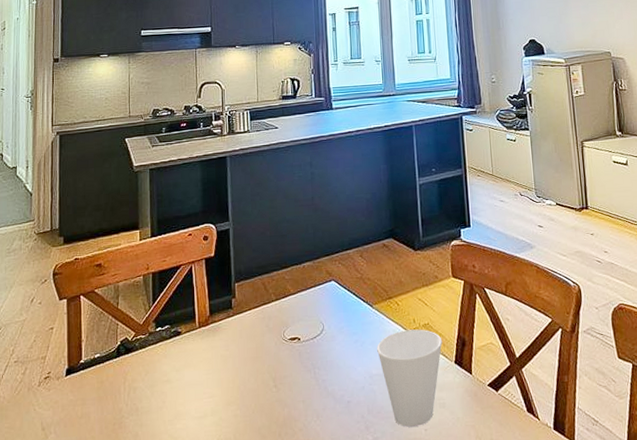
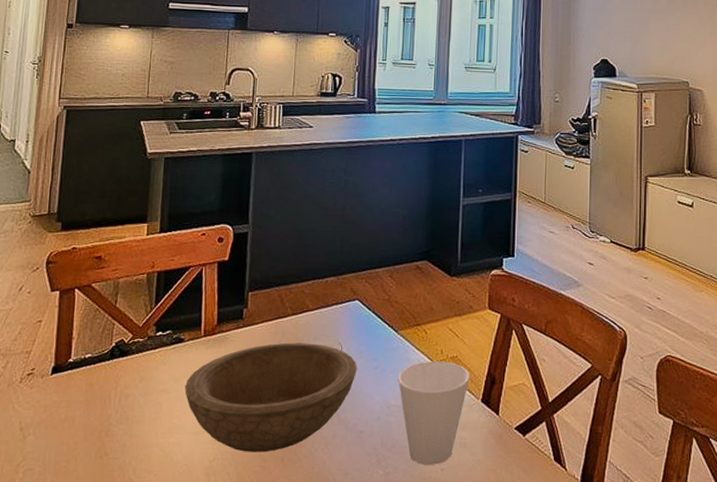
bowl: none [186,324,339,431] -> present [185,342,357,453]

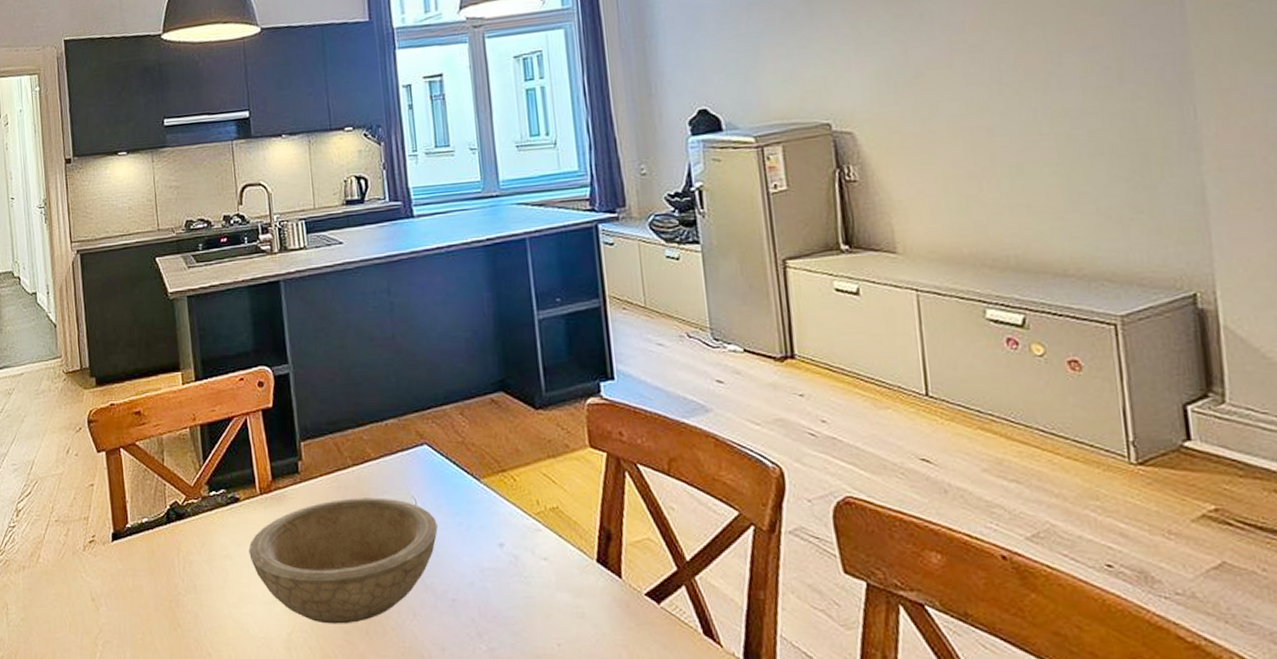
cup: present [398,361,470,466] -> none [488,514,579,640]

